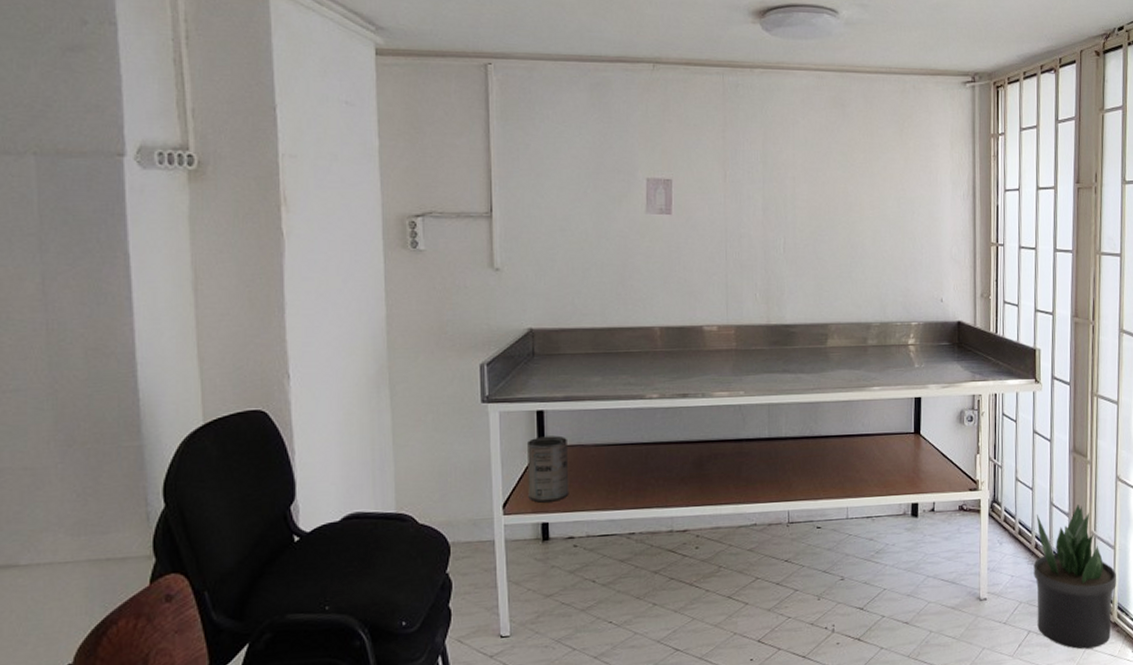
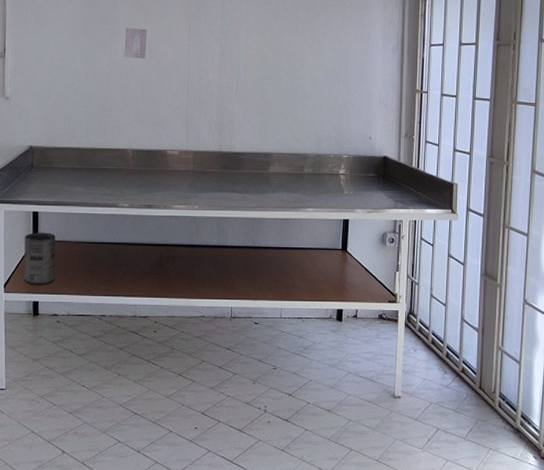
planter: present [1033,505,1116,650] -> none [444,322,521,450]

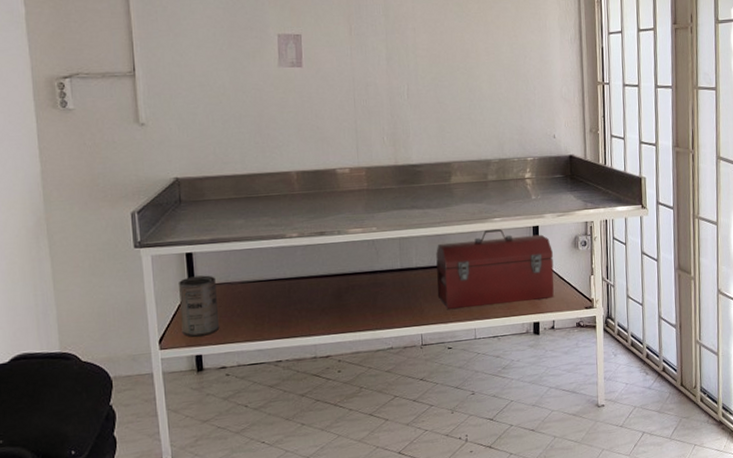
toolbox: none [249,218,361,288] -> present [436,228,554,309]

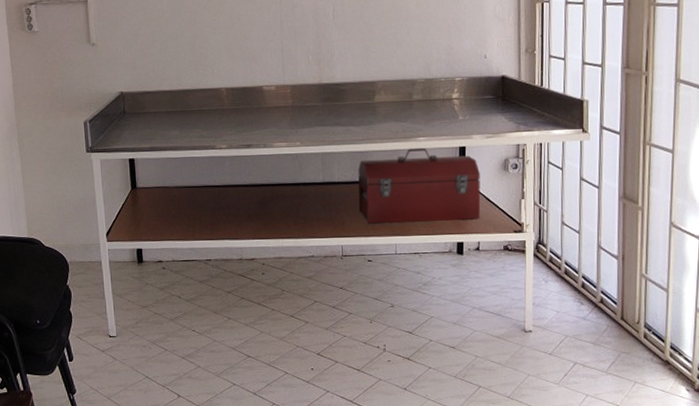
paint can: present [177,275,220,337] -> none [122,179,157,233]

